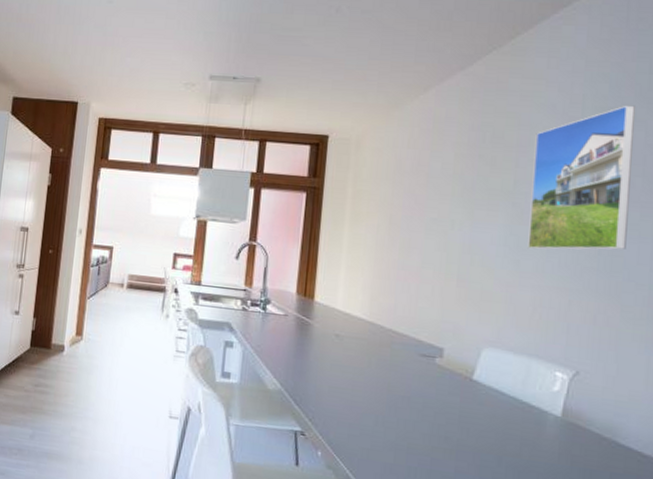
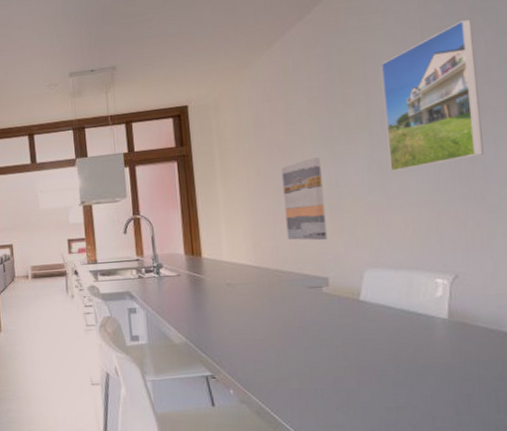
wall art: none [408,217,457,308] -> present [281,157,327,241]

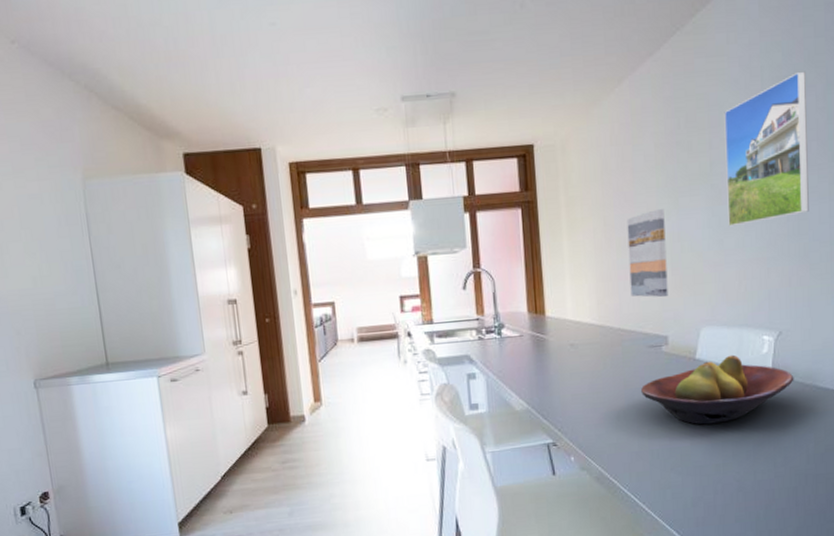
fruit bowl: none [301,297,476,366] -> present [641,354,794,425]

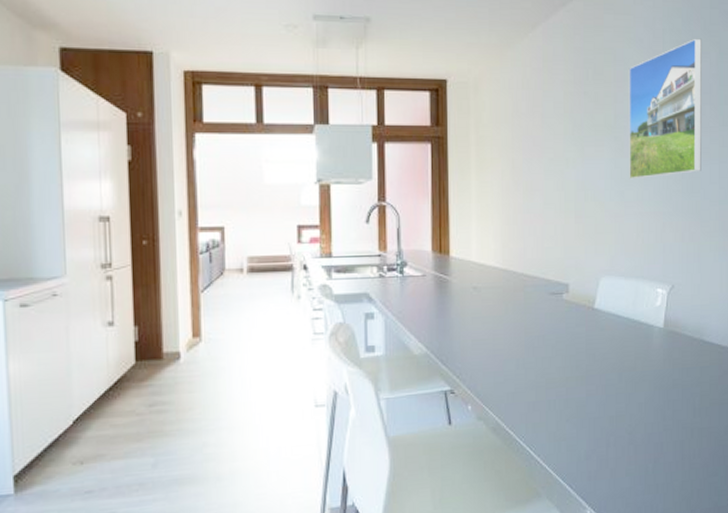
wall art: present [626,209,668,298] -> none [534,157,571,245]
fruit bowl: present [641,354,794,425] -> none [541,306,684,376]

